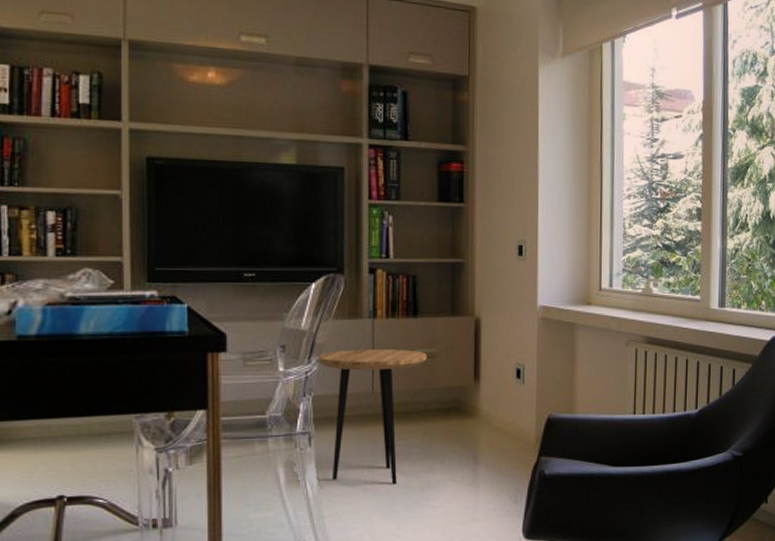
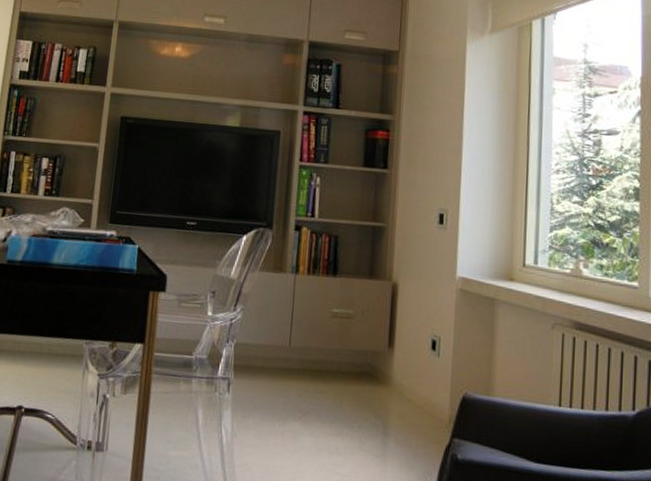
side table: present [318,349,427,484] -> none [242,301,344,443]

